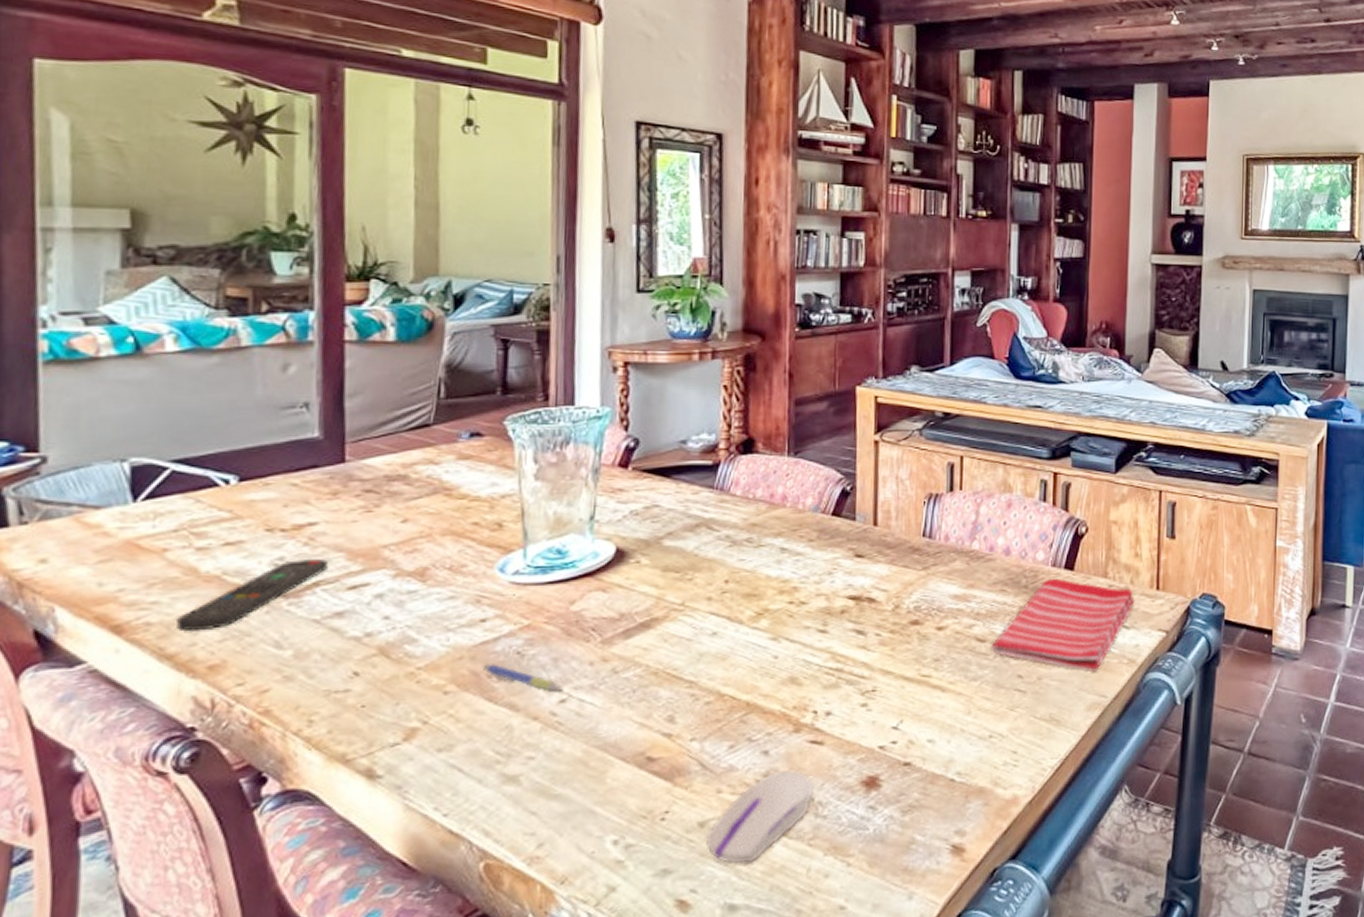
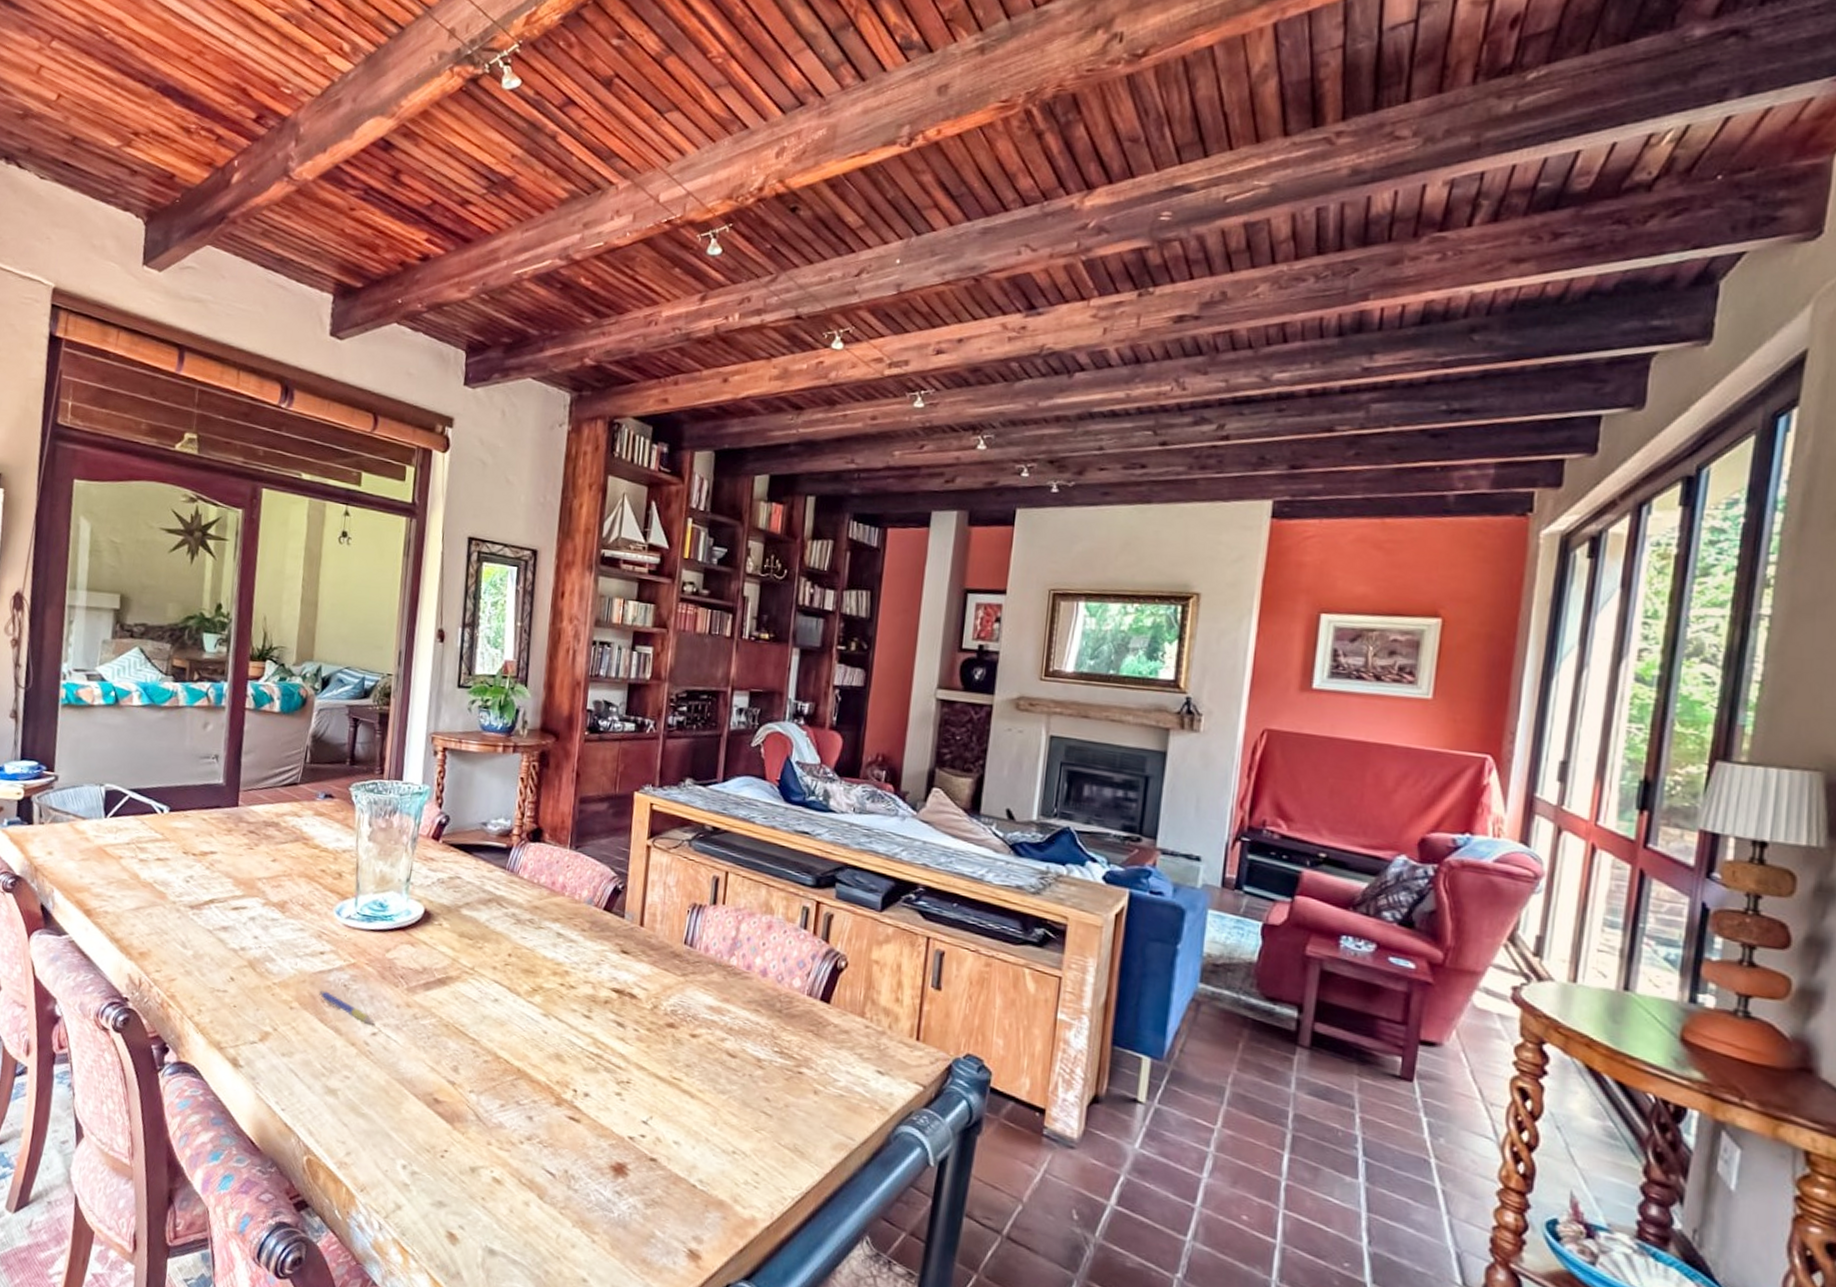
remote control: present [176,559,329,632] -> none [123,879,221,925]
computer mouse: present [706,770,813,864] -> none [475,1137,568,1215]
dish towel: present [991,579,1135,672] -> none [741,1008,892,1113]

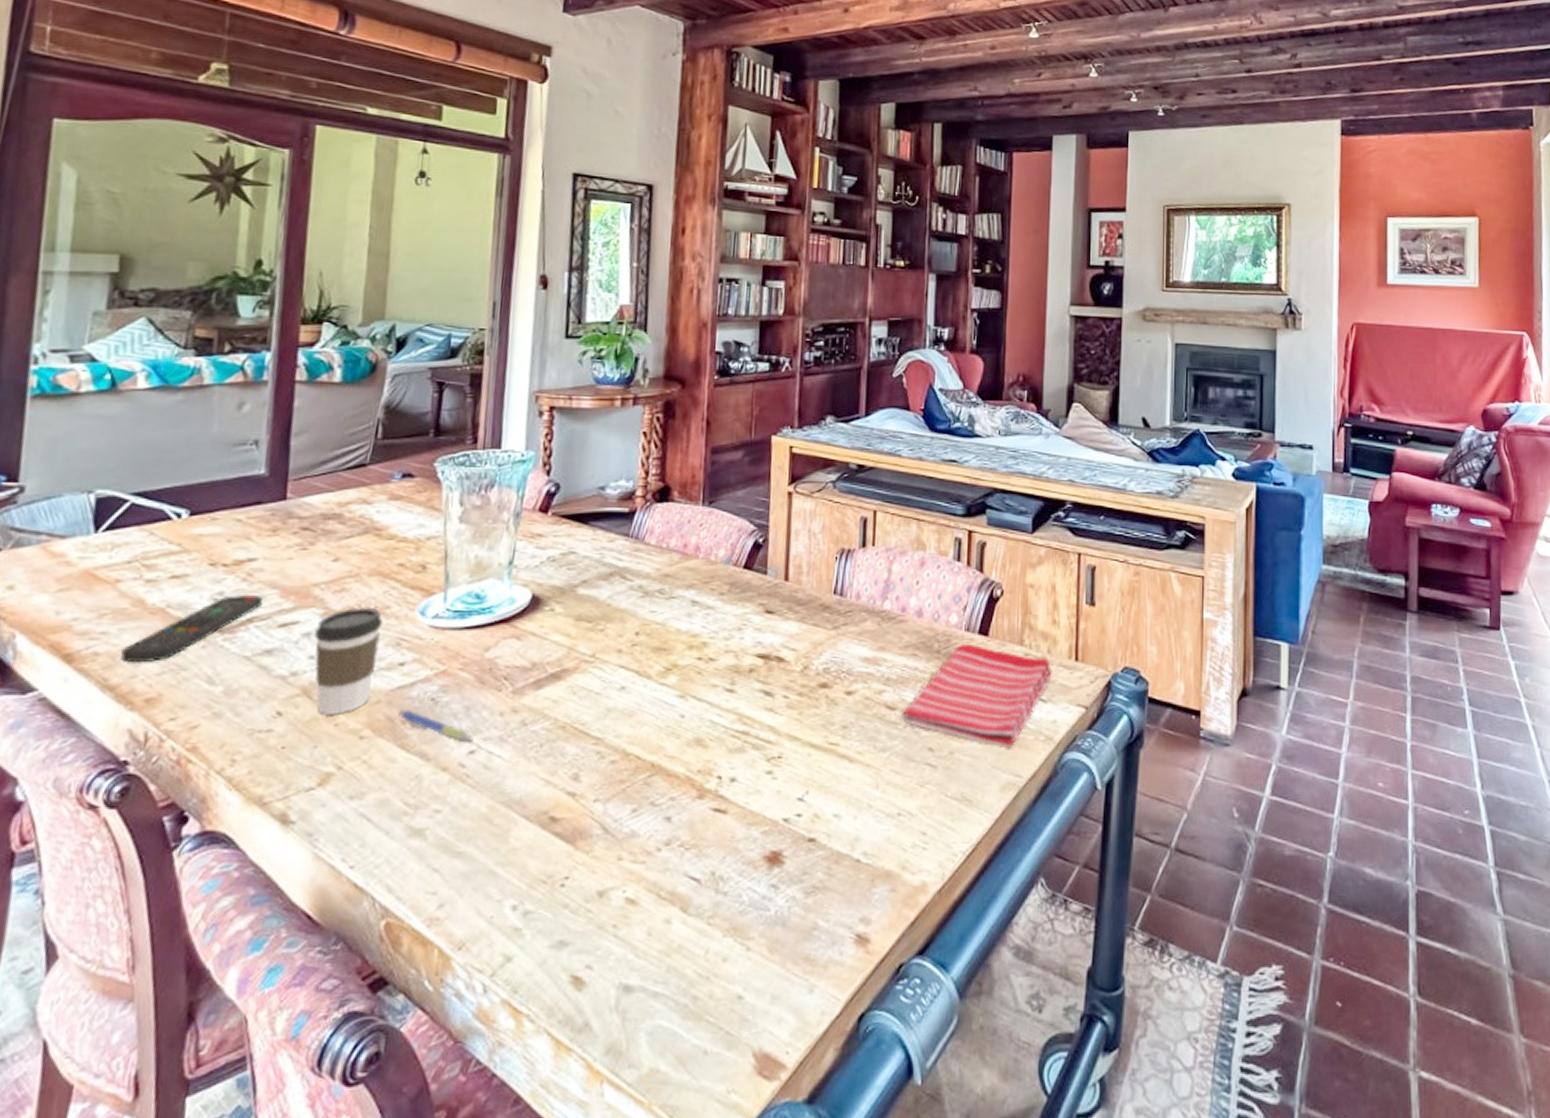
remote control: none [123,879,221,925] -> present [121,595,264,663]
coffee cup: none [258,901,309,987] -> present [314,608,383,715]
dish towel: none [741,1008,892,1113] -> present [901,645,1052,749]

